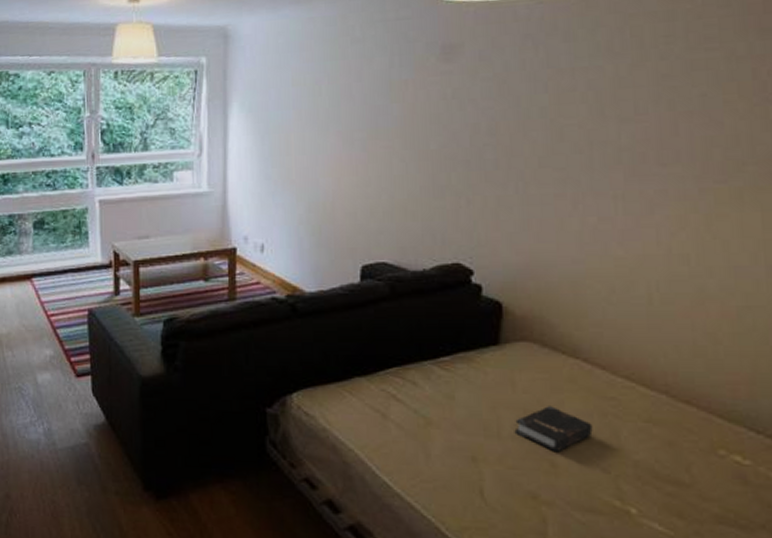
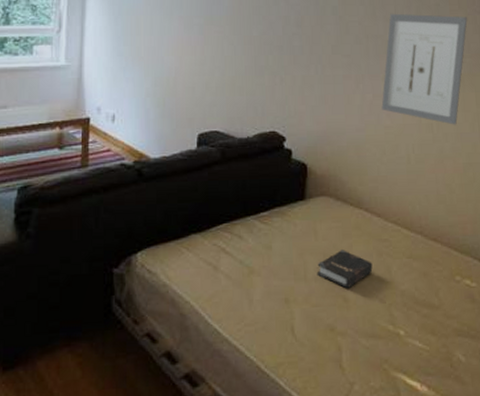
wall art: none [610,109,753,256] -> present [381,13,467,125]

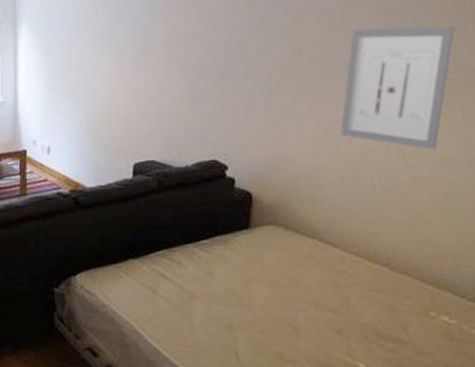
hardback book: present [317,250,373,289] -> none [263,279,328,319]

